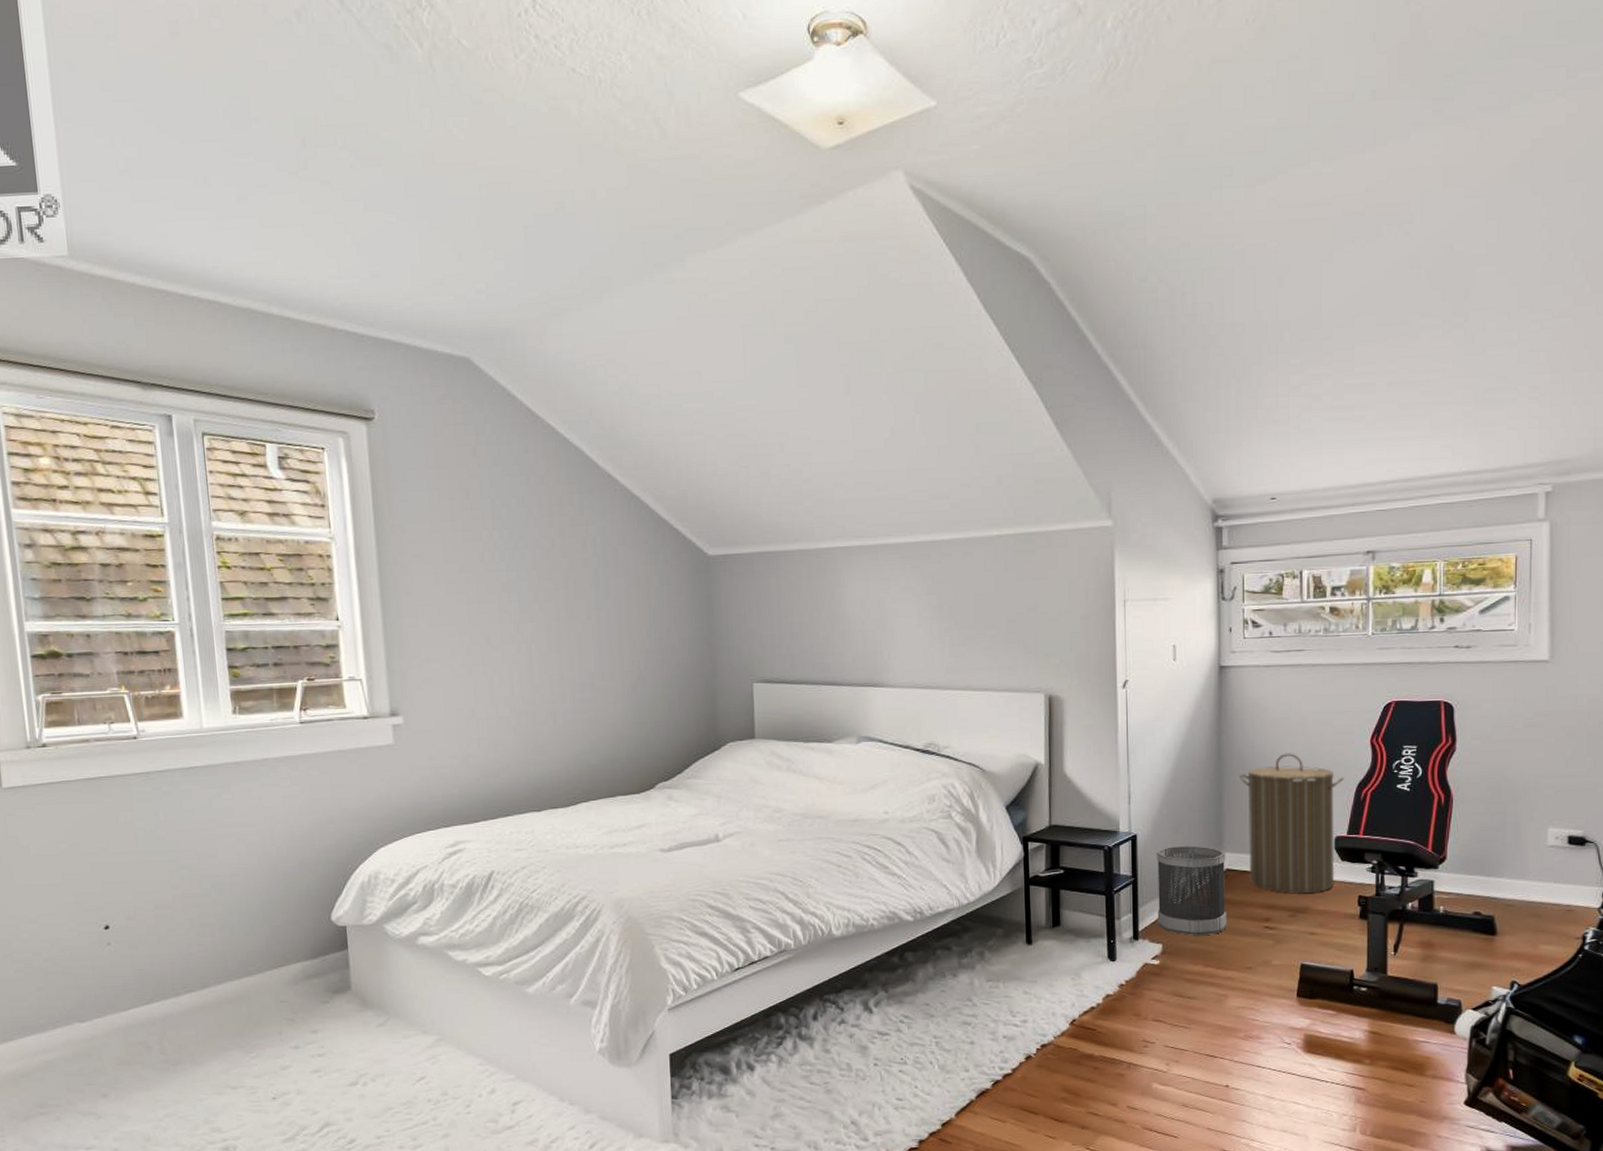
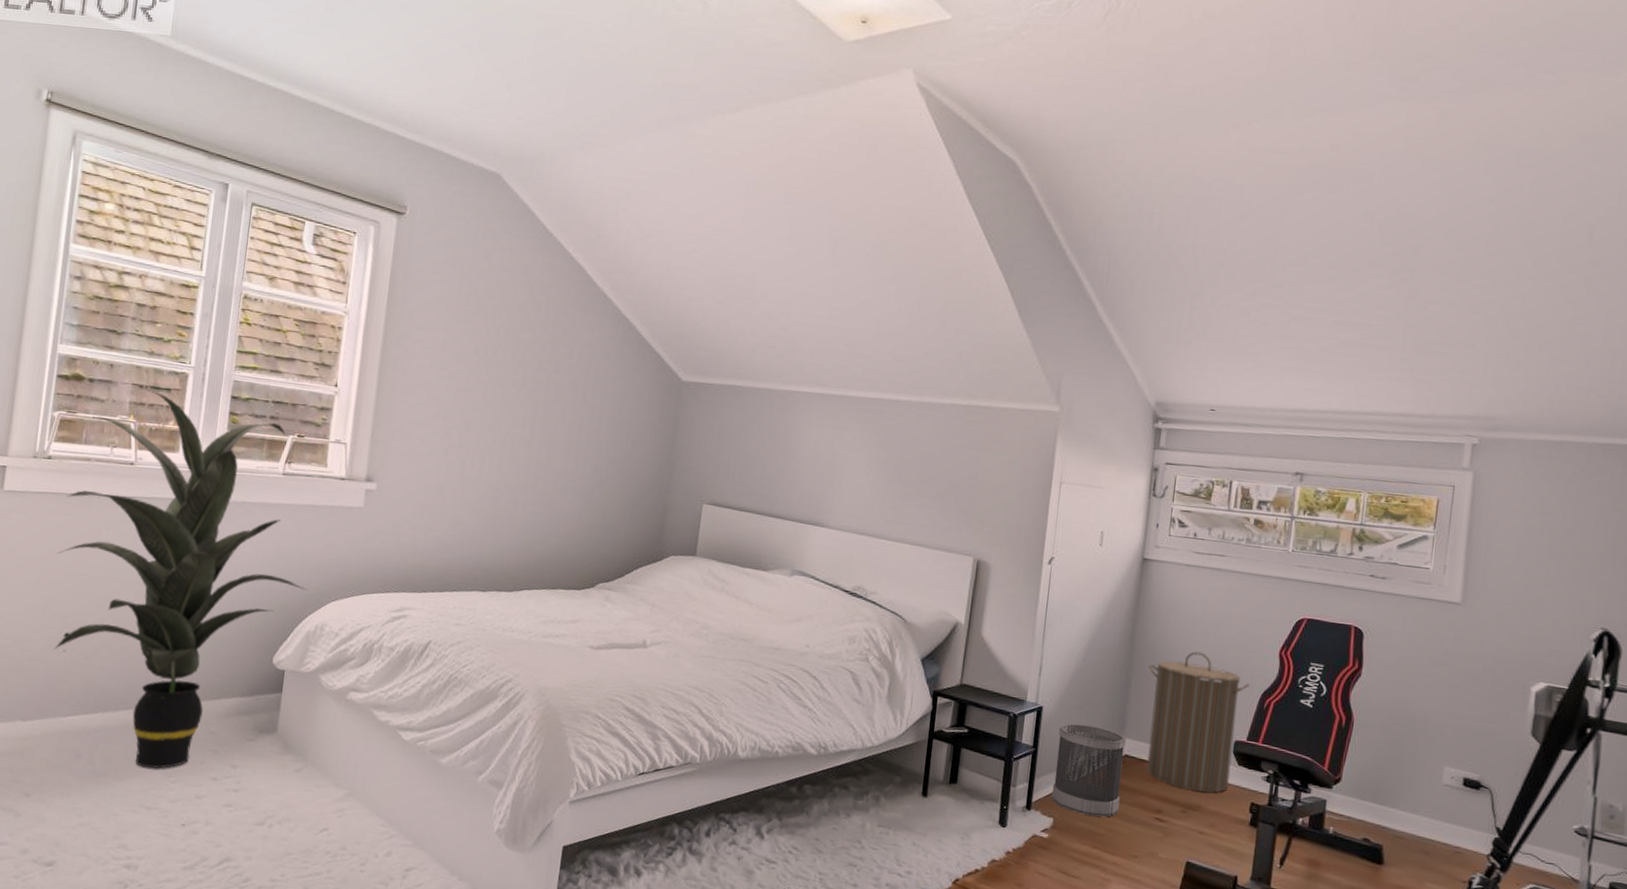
indoor plant: none [71,655,351,1048] -> present [53,389,307,769]

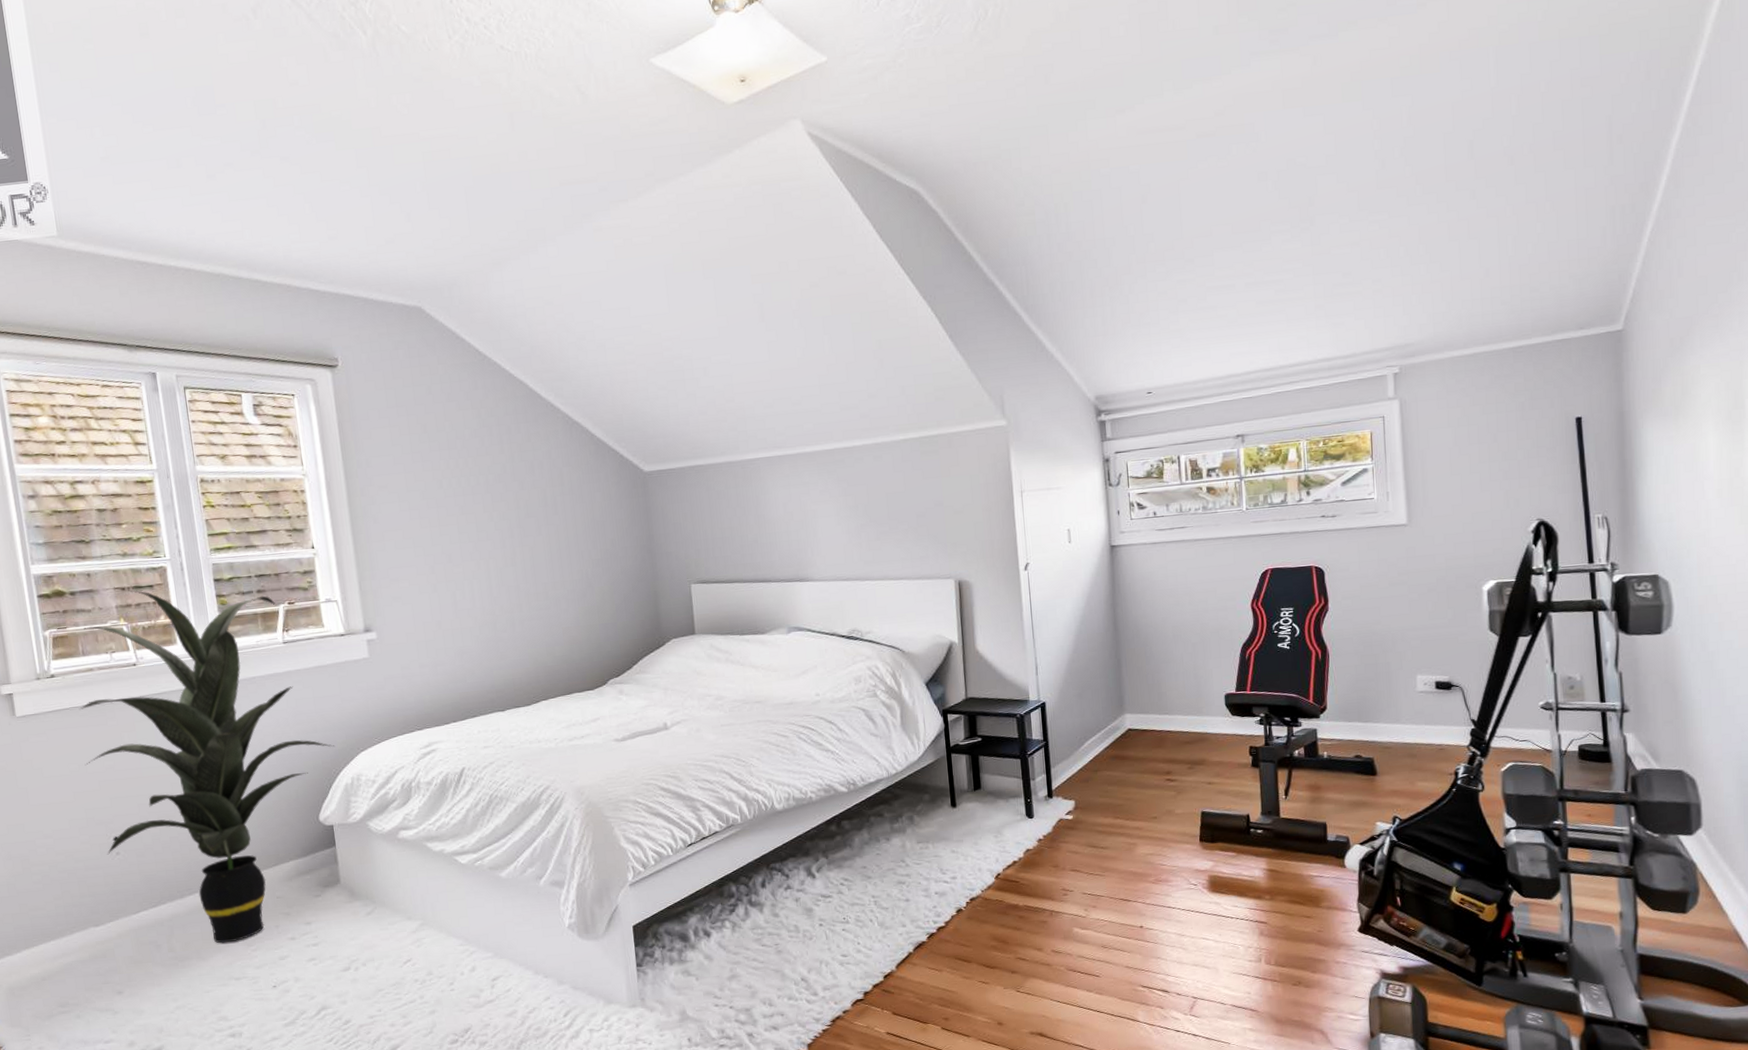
wastebasket: present [1051,723,1127,817] -> none [1064,709,1132,791]
laundry hamper: present [1146,651,1250,792] -> none [1135,620,1230,748]

